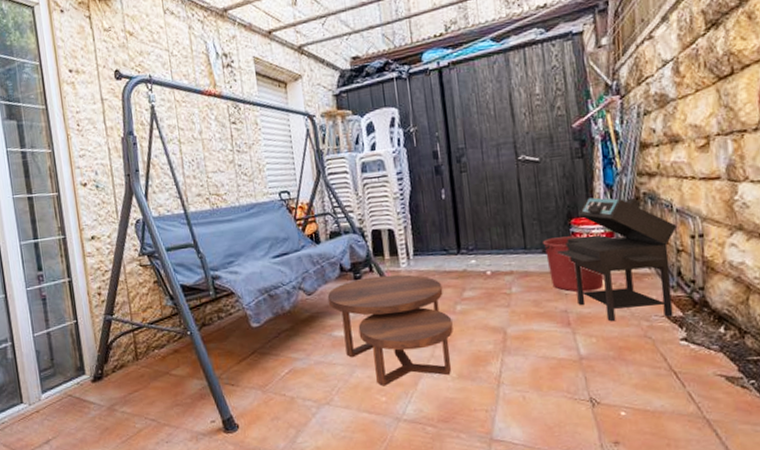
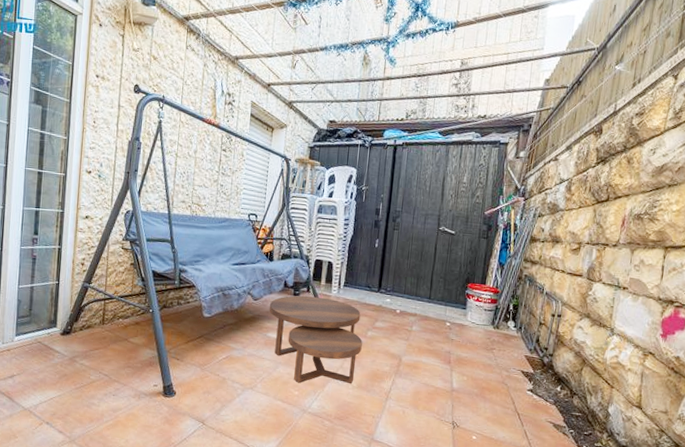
bucket: present [541,235,604,292] -> none [441,294,483,341]
barbecue grill: present [556,197,678,322] -> none [452,270,544,372]

